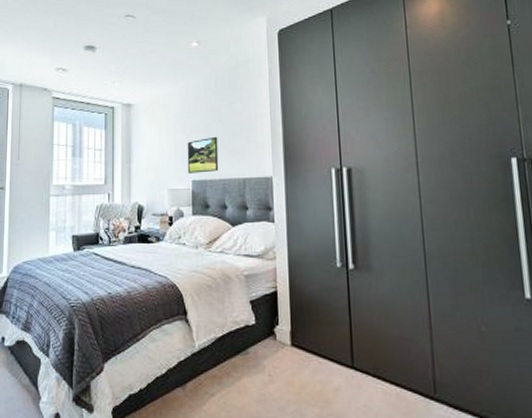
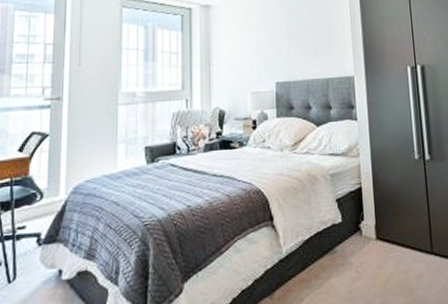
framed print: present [187,136,219,173] -> none [269,37,302,75]

